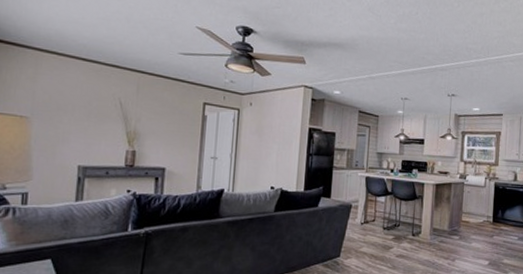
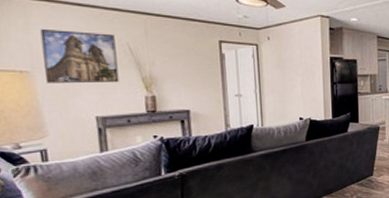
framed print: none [41,78,109,134] -> present [40,28,119,83]

